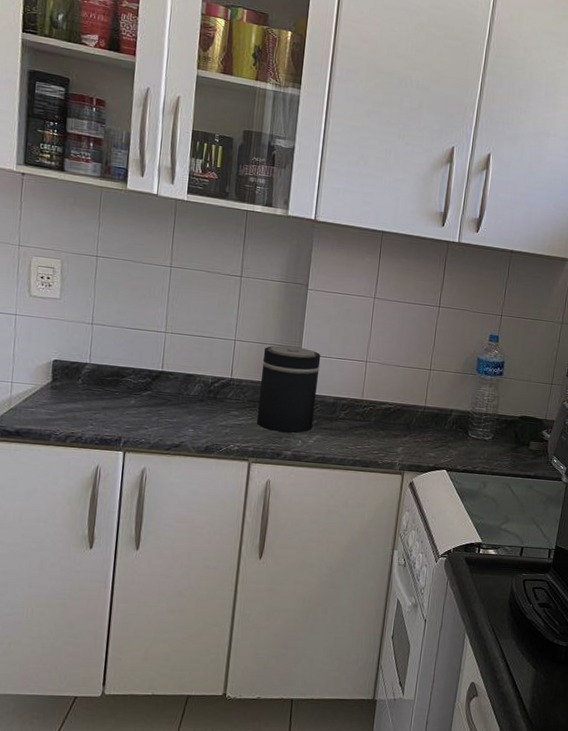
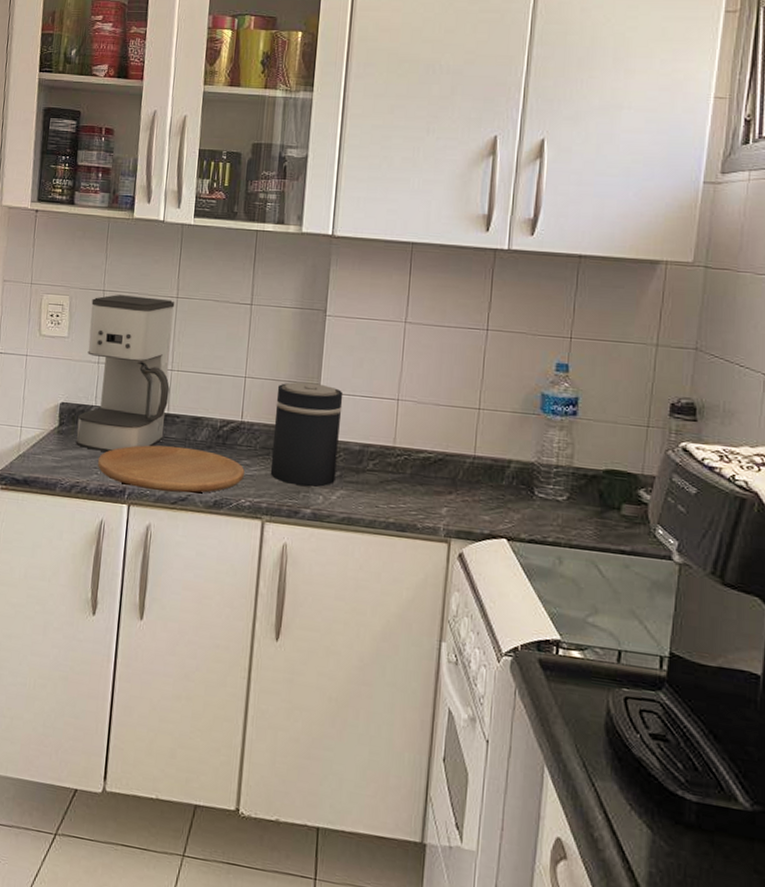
coffee maker: none [70,261,169,405] -> present [75,294,175,452]
cutting board: none [93,399,234,441] -> present [97,445,245,493]

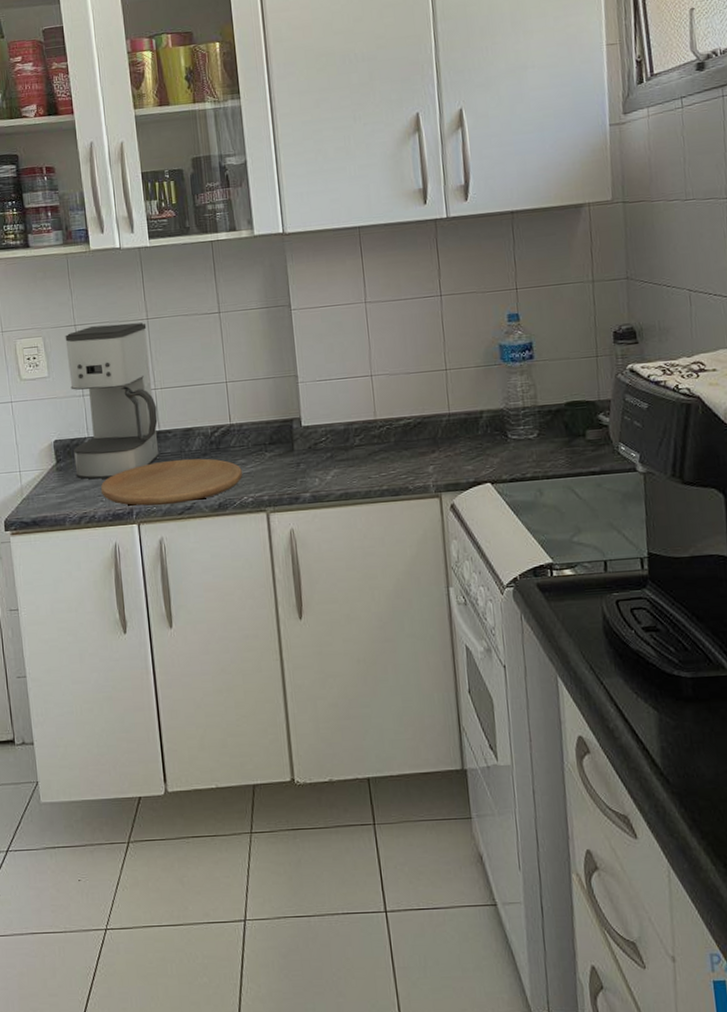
cylinder: present [270,382,344,487] -> none [258,375,327,473]

